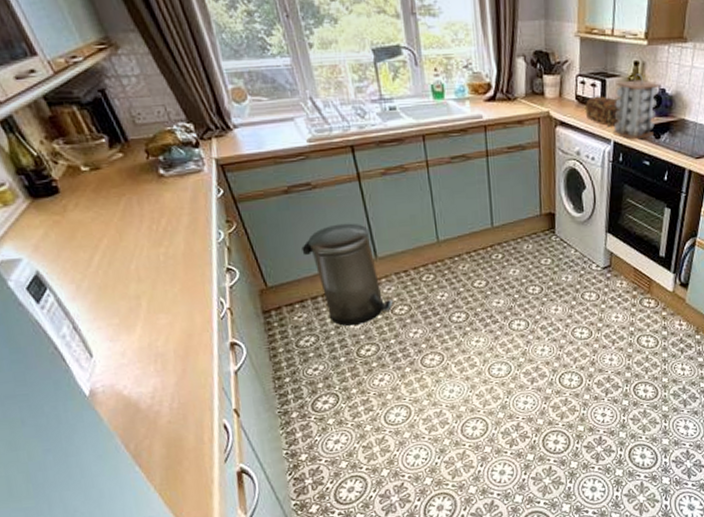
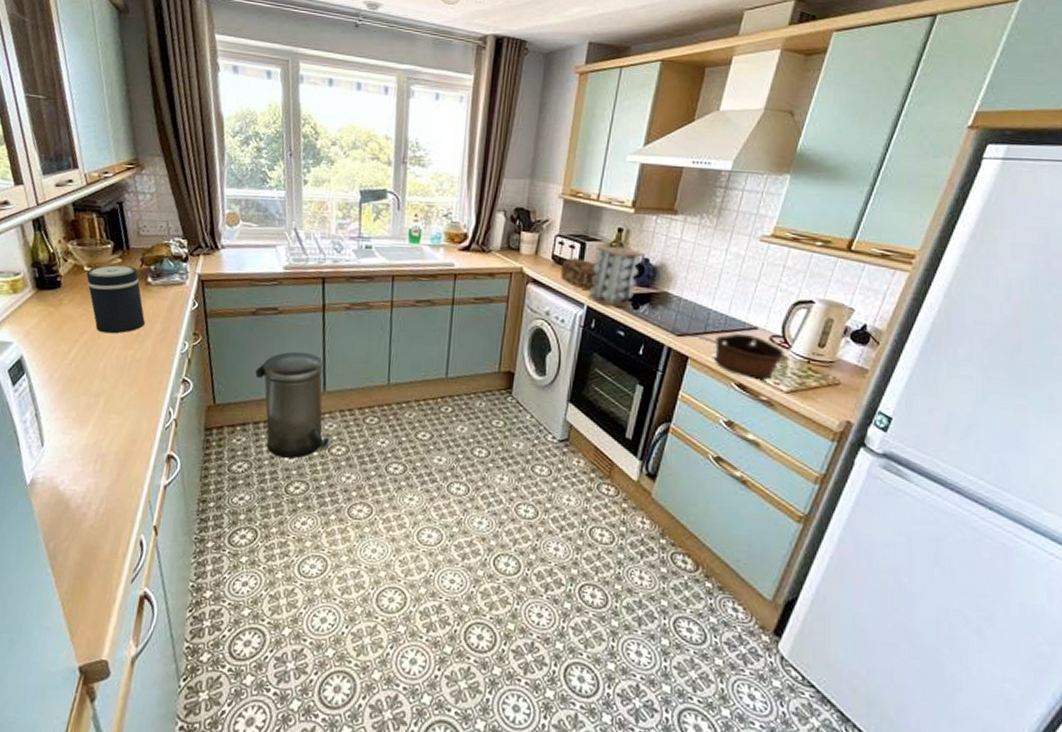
cylinder: none [85,160,169,235] -> present [86,265,145,334]

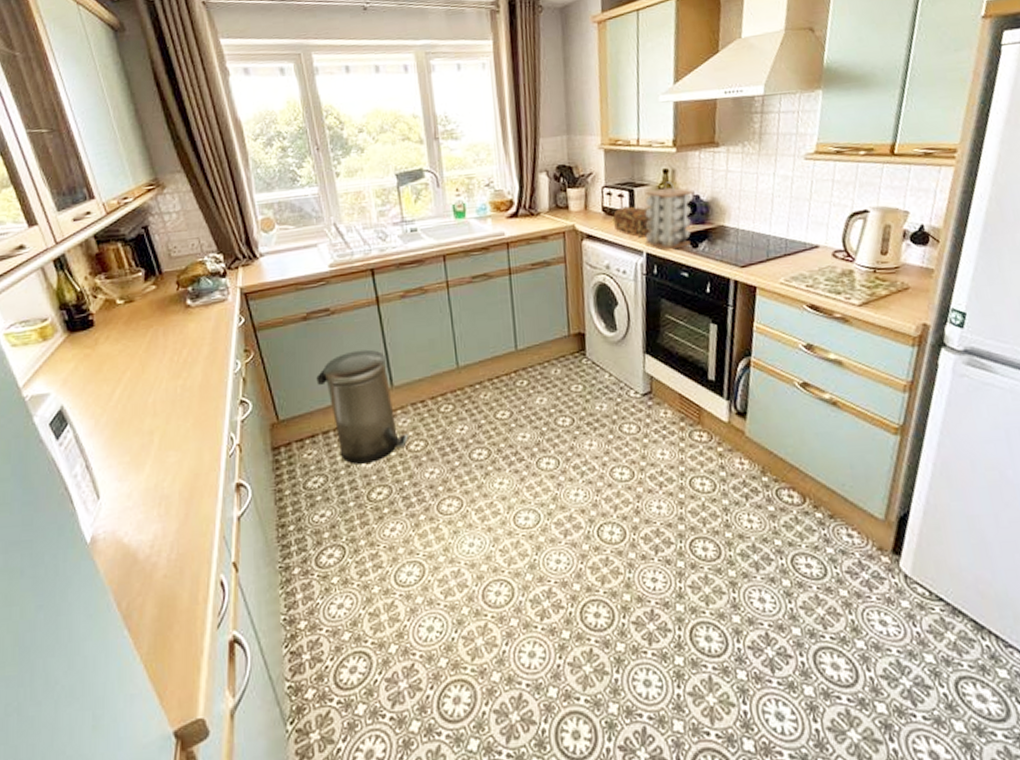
cylinder: present [86,265,145,334] -> none [120,291,190,367]
cooking pot: present [671,328,785,379] -> none [734,253,851,299]

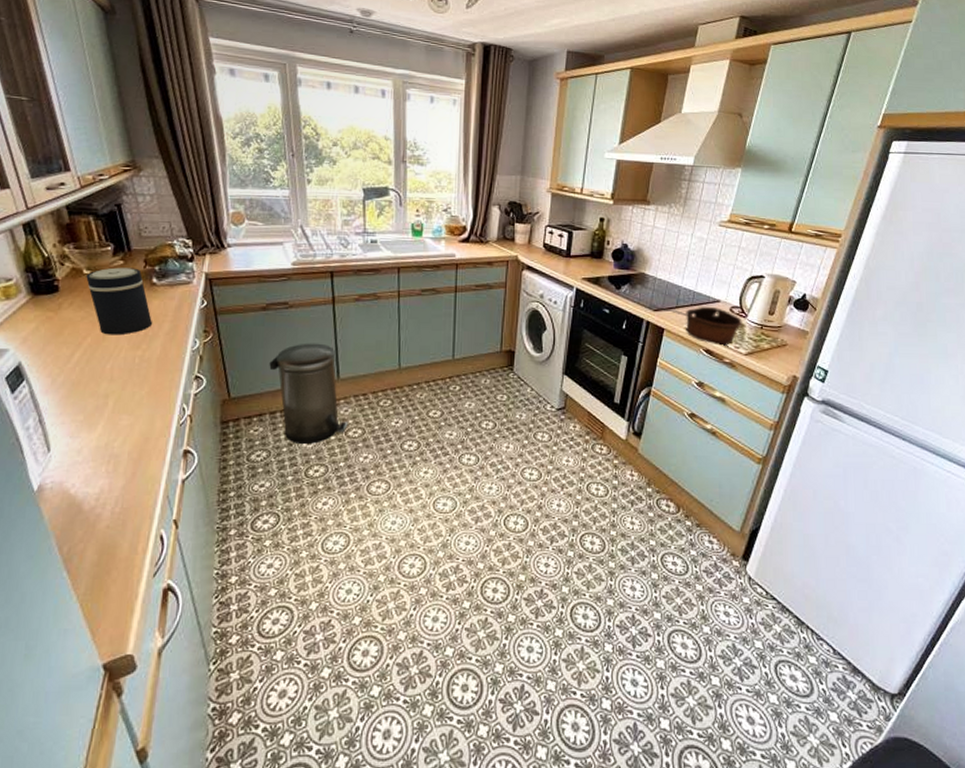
cylinder: none [120,291,190,367] -> present [86,267,152,335]
bread loaf: present [613,206,651,238] -> none [552,245,584,275]
spice rack: present [645,181,693,251] -> none [577,229,623,289]
cooking pot: none [734,253,851,299] -> present [648,304,742,345]

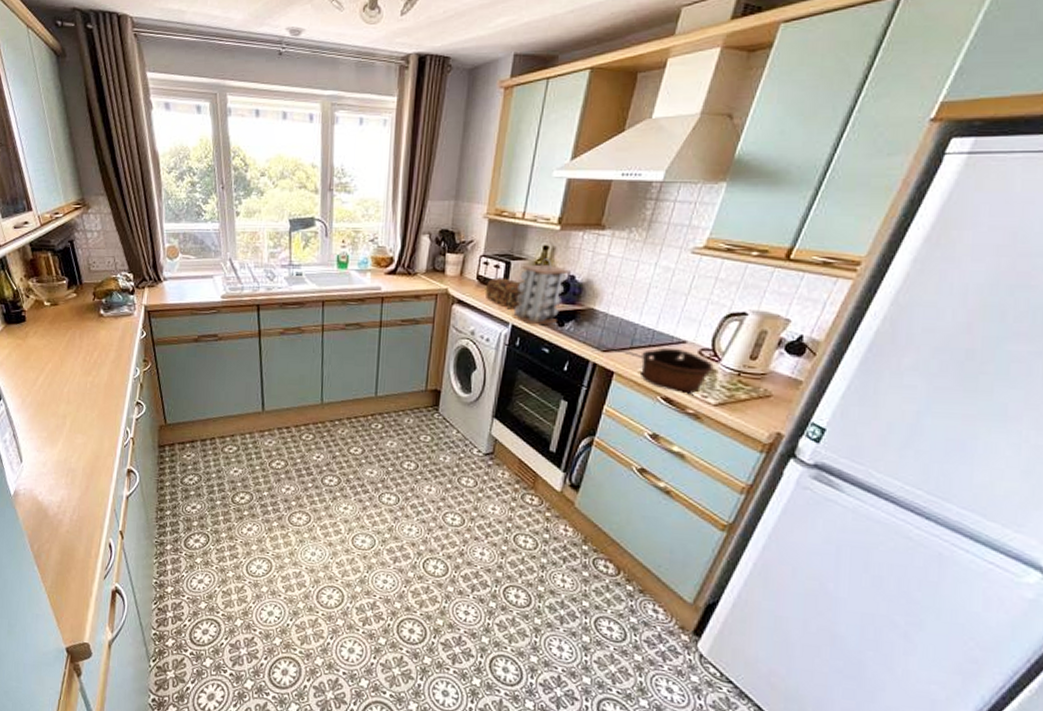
cylinder: present [86,267,152,335] -> none [46,300,100,362]
pedal bin: present [269,343,348,444] -> none [200,374,272,472]
bread loaf: none [552,245,584,275] -> present [486,277,522,310]
spice rack: none [577,229,623,289] -> present [513,258,569,325]

